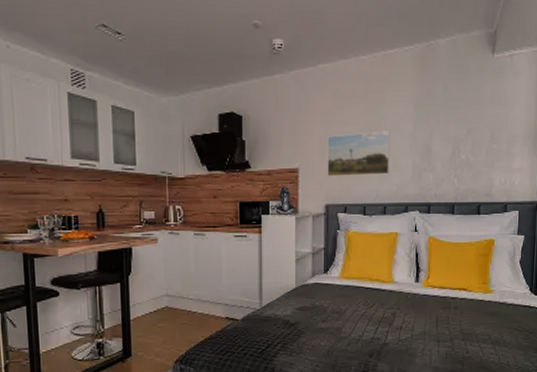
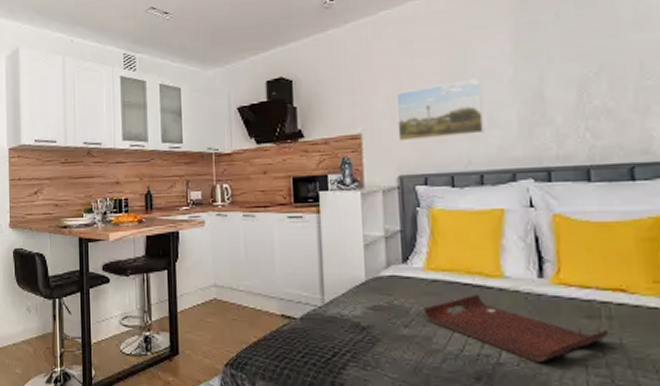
serving tray: none [336,295,454,341] -> present [423,294,609,362]

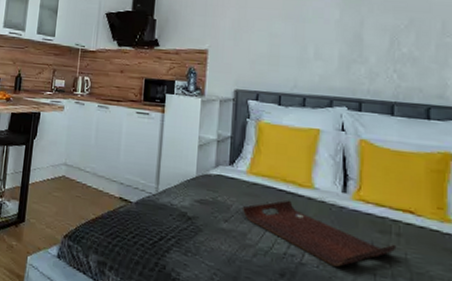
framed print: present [396,78,486,142] -> none [238,16,313,64]

